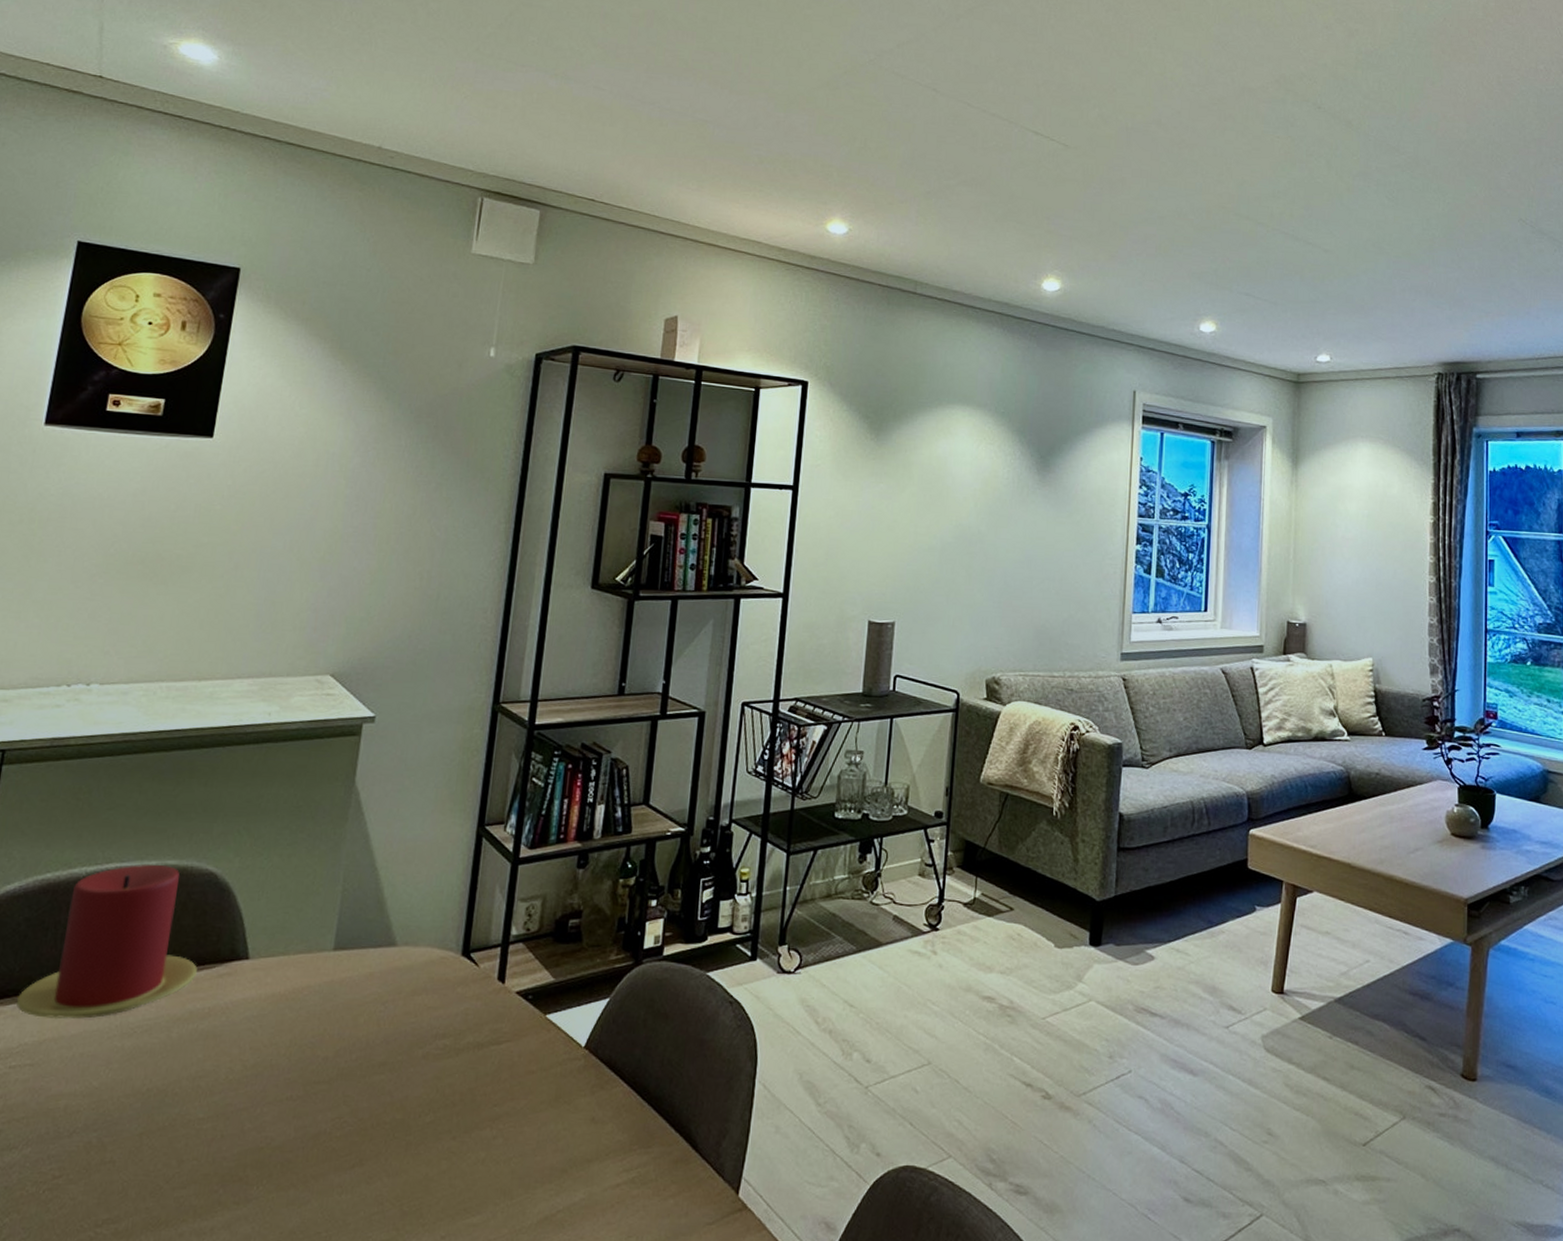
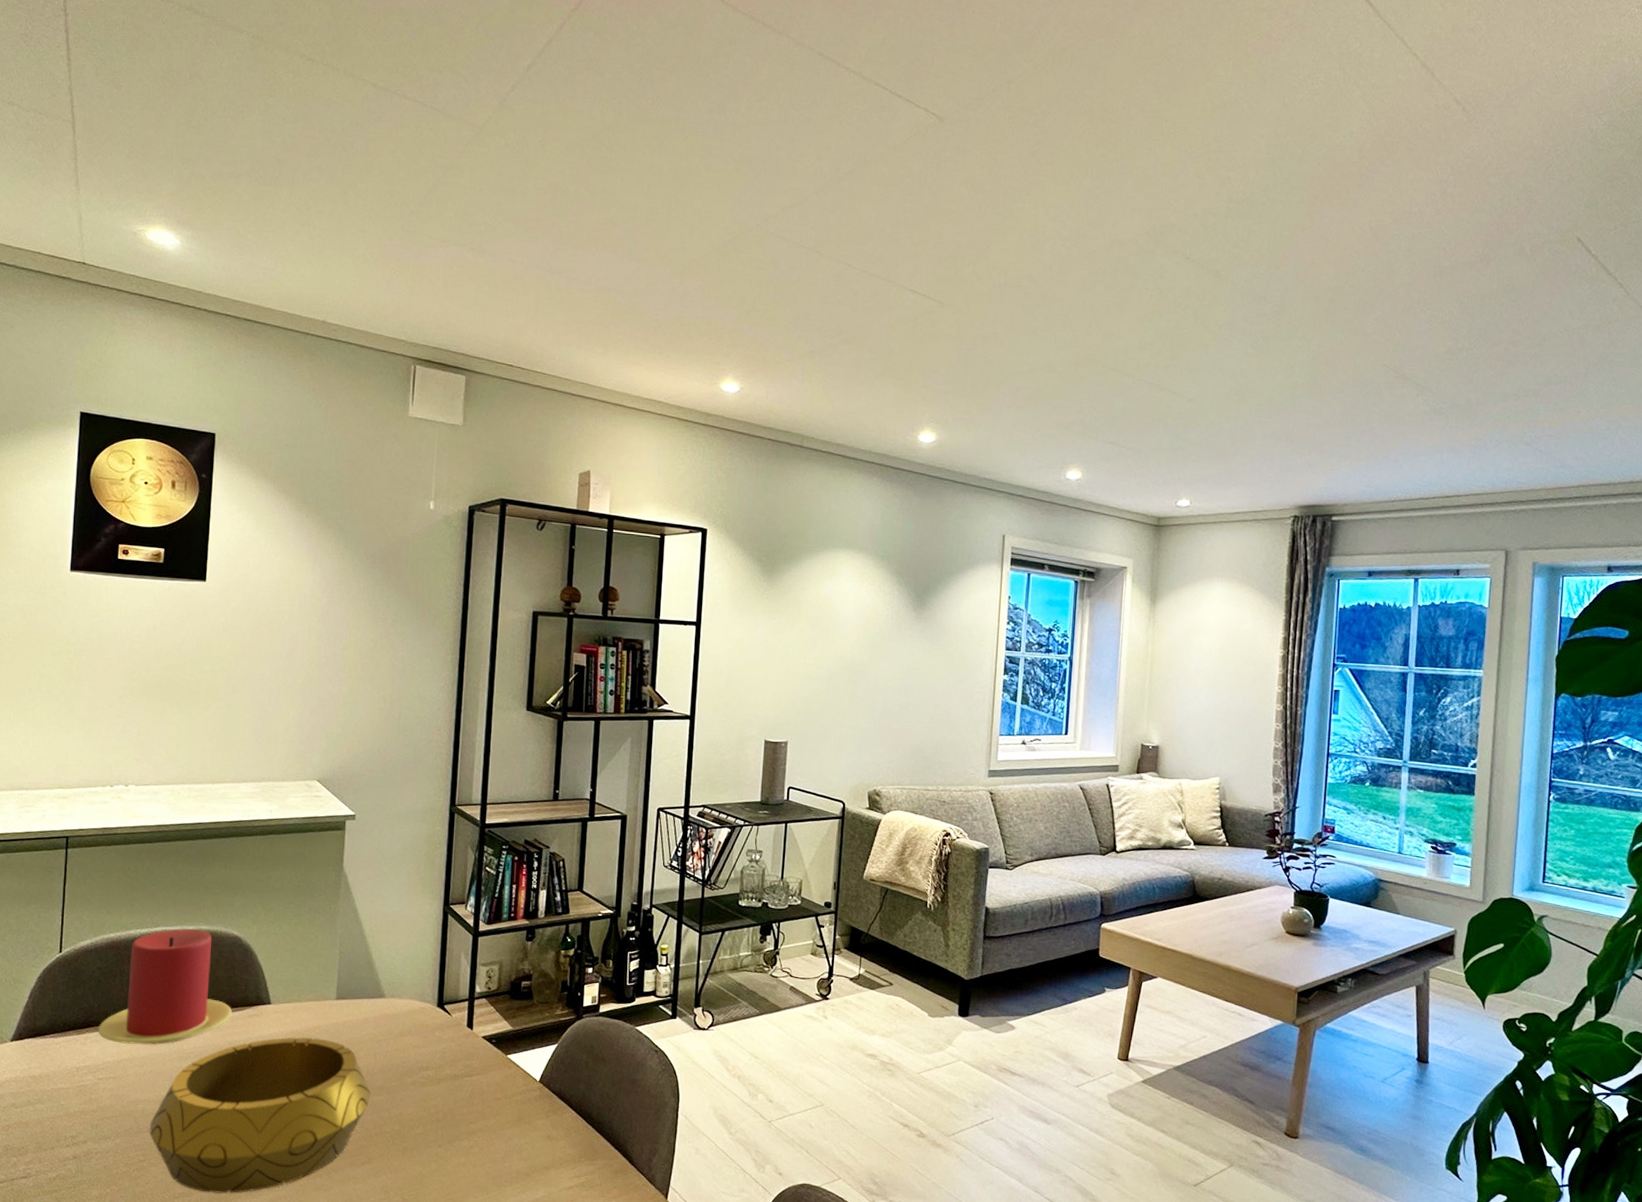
decorative bowl: none [71,1000,370,1217] -> present [150,1037,372,1194]

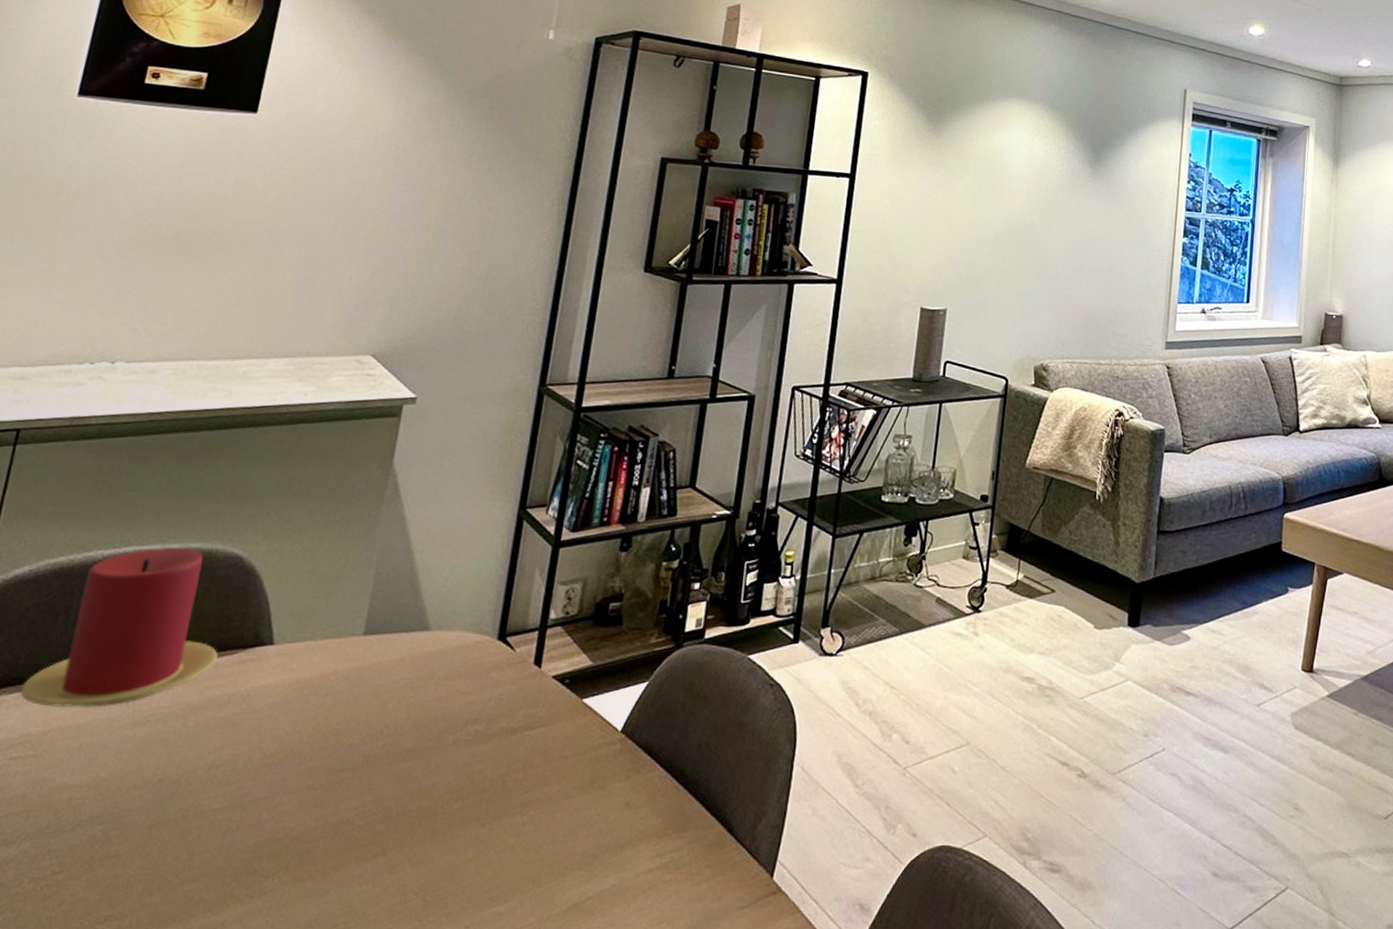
decorative bowl: present [150,1037,372,1194] -> none [74,687,397,912]

